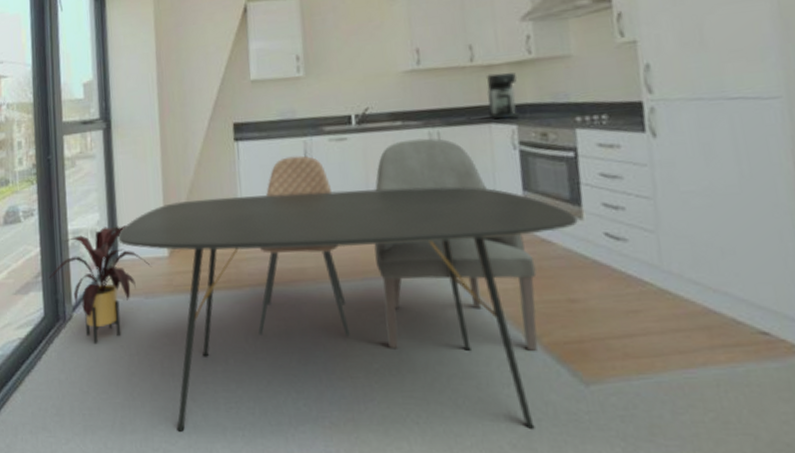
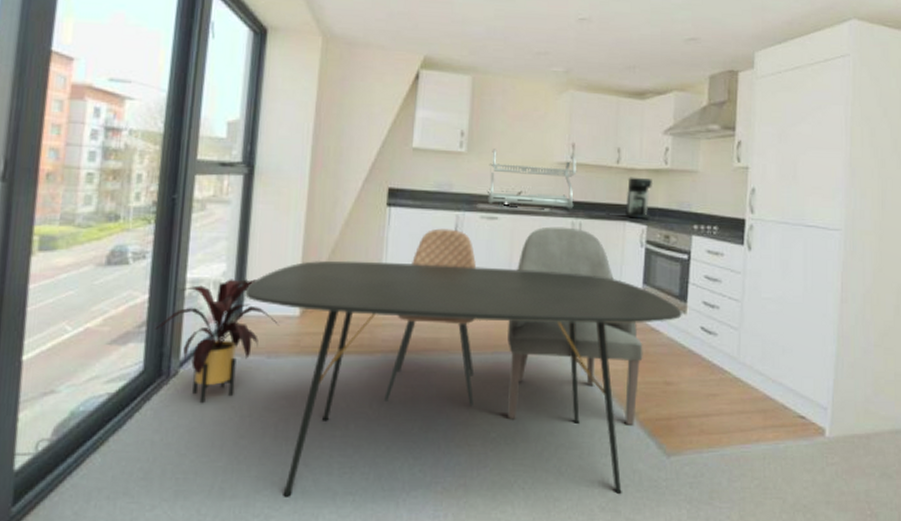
dish rack: none [329,60,428,127] -> present [486,148,577,211]

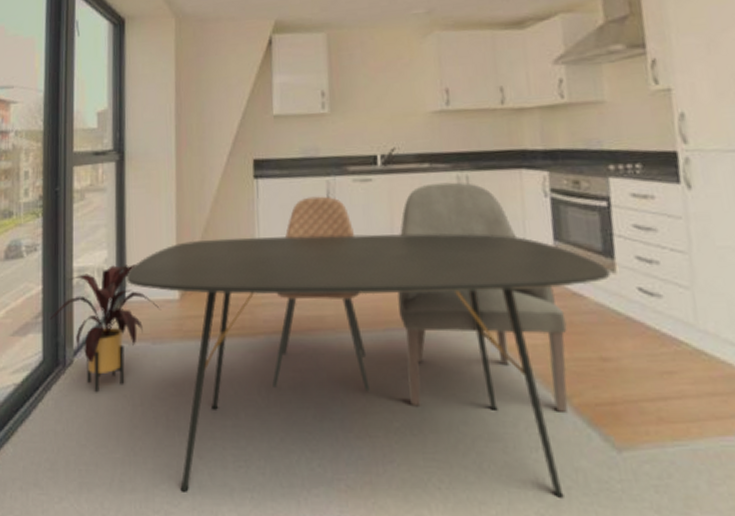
dish rack: present [486,148,577,211] -> none [355,101,457,167]
coffee maker: present [625,177,652,220] -> none [517,116,552,166]

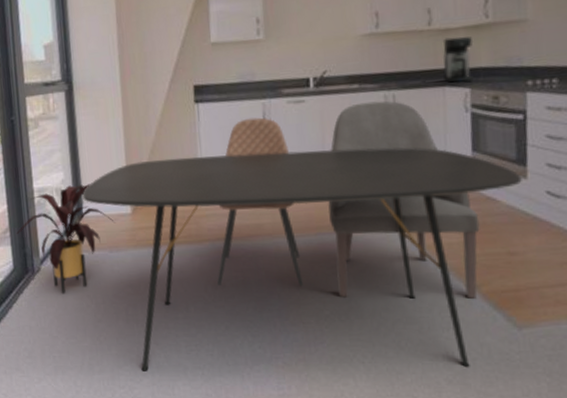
coffee maker: none [517,116,552,166] -> present [442,36,474,84]

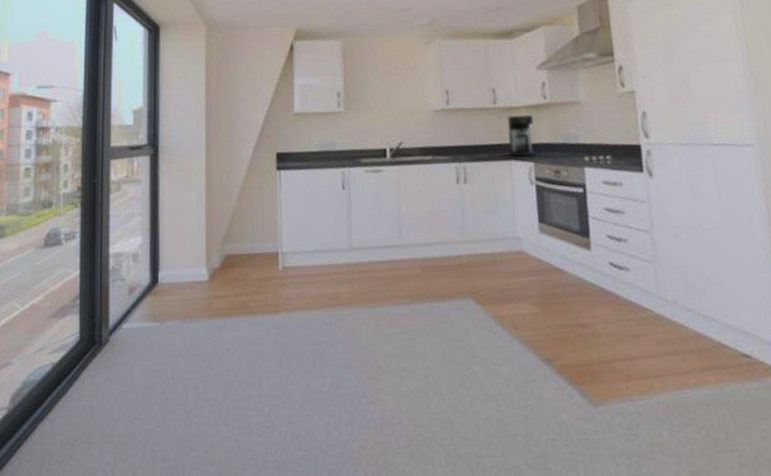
house plant: present [16,184,116,294] -> none [87,249,192,369]
dining table: present [82,147,522,371] -> none [160,217,587,458]
chair: present [217,117,303,287] -> none [293,185,380,361]
chair: present [328,101,480,299] -> none [404,172,552,373]

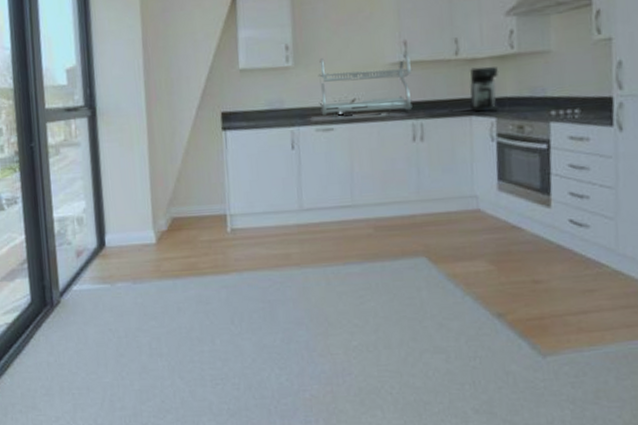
dish rack: none [367,101,456,159] -> present [318,53,413,117]

